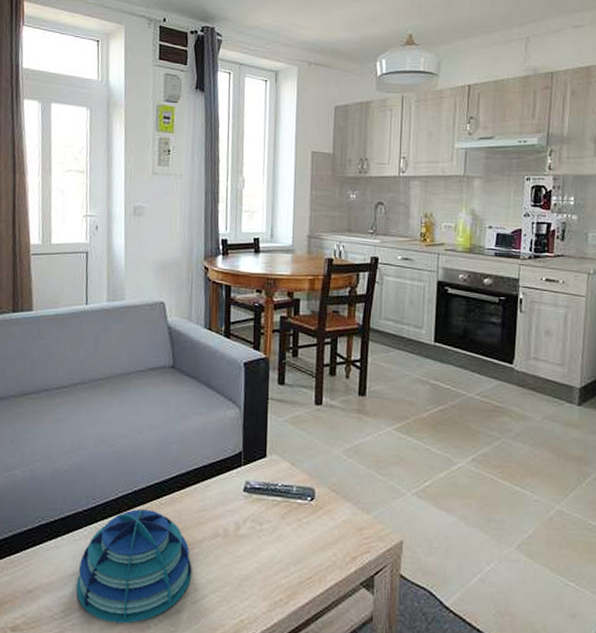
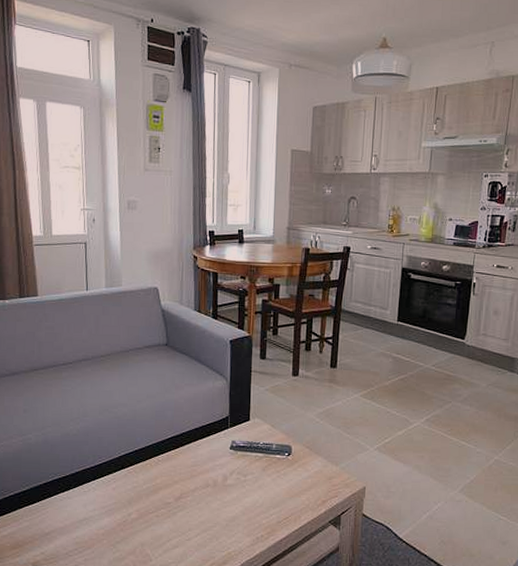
decorative bowl: present [75,508,192,624] -> none [87,465,187,558]

